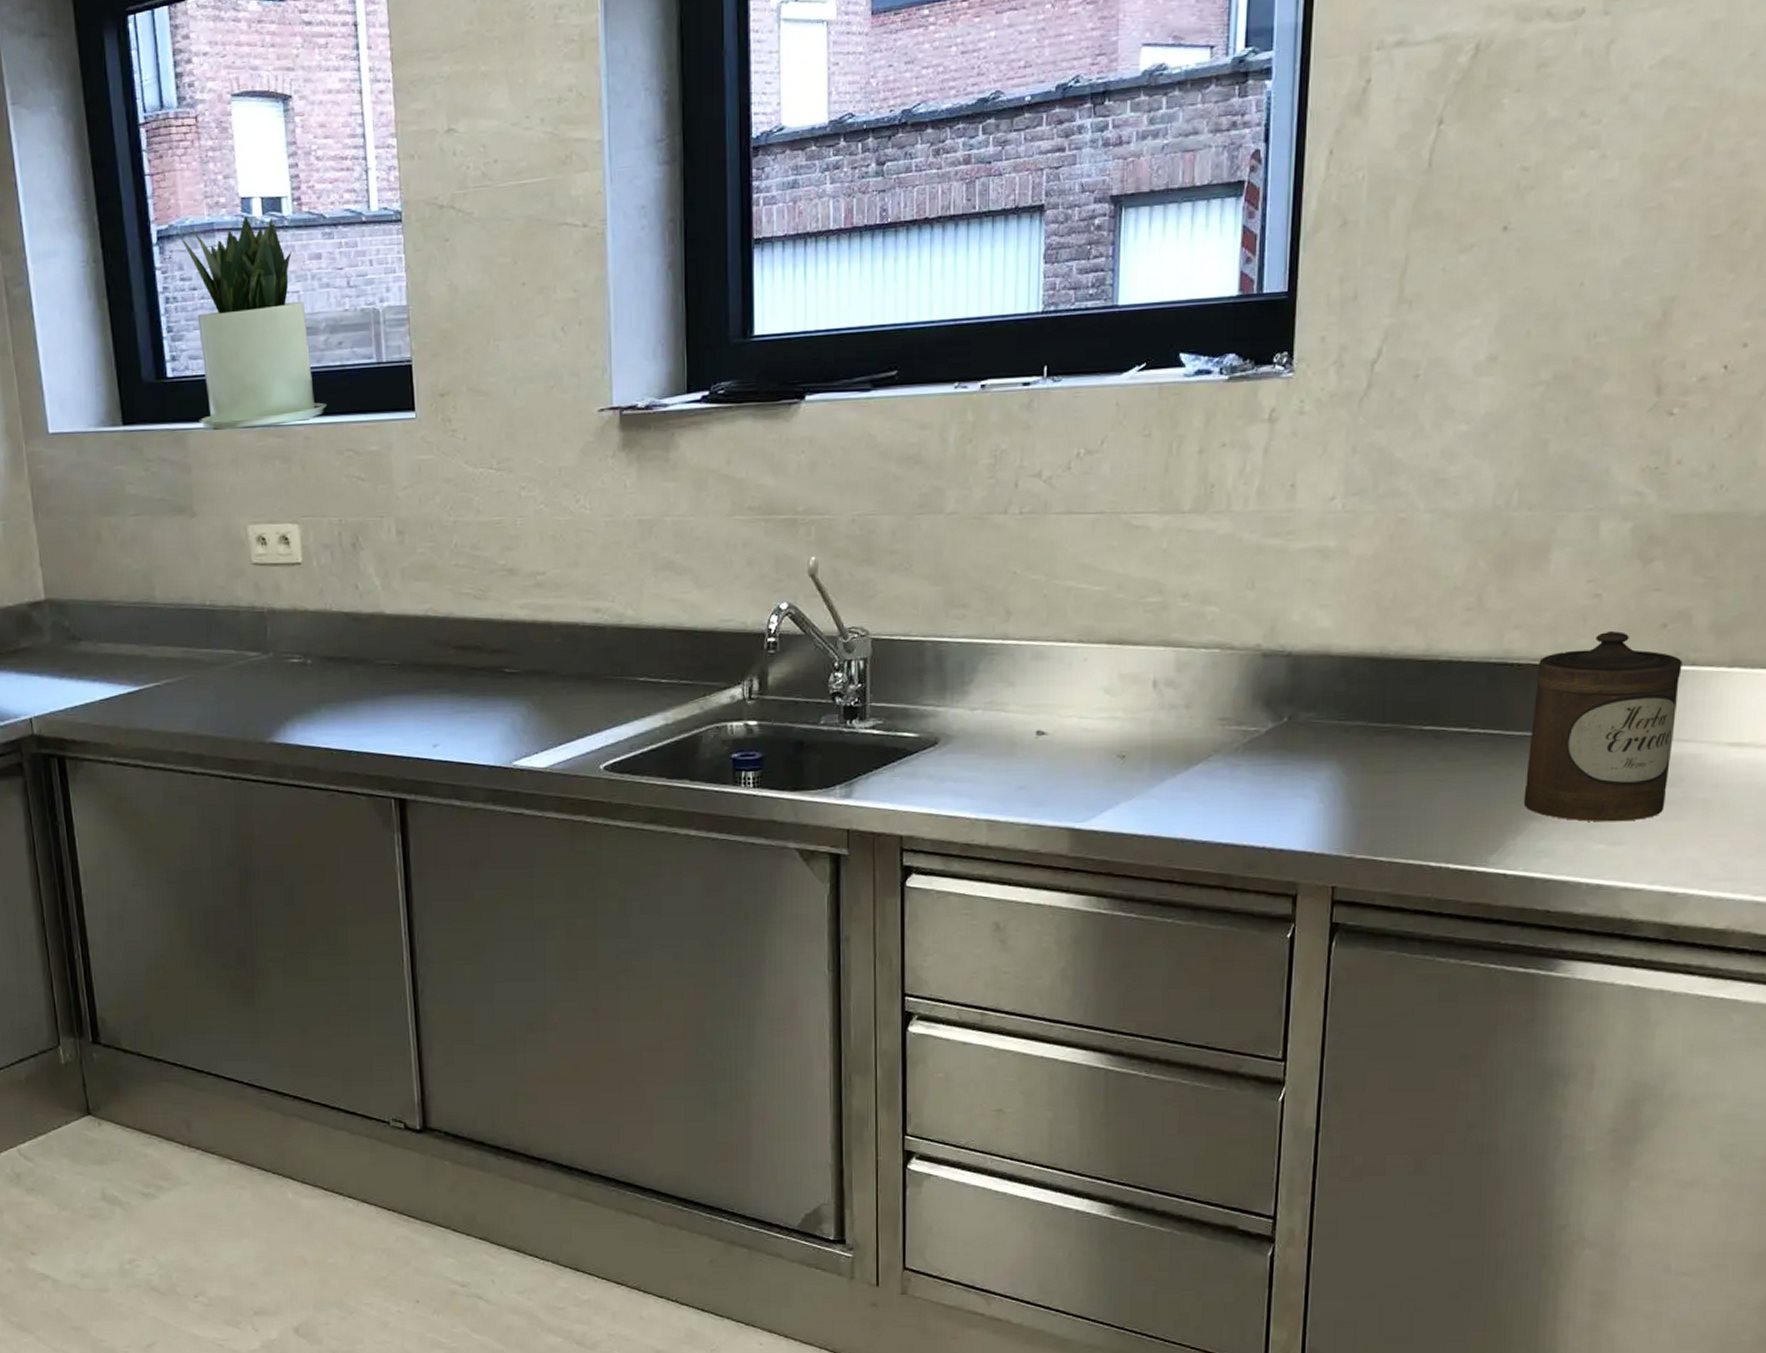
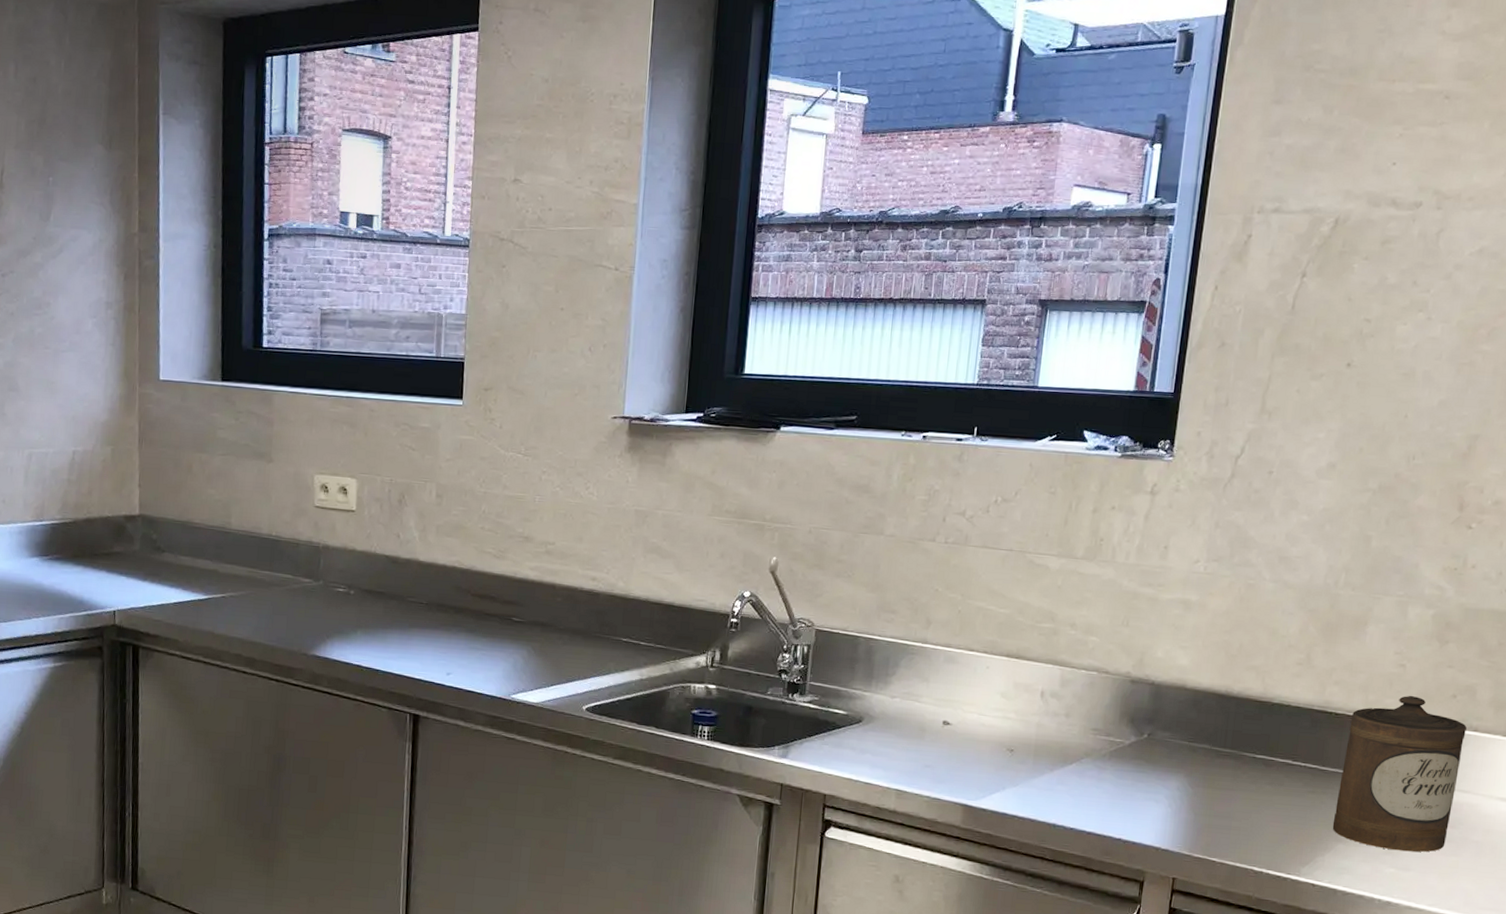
planter: present [180,216,328,431] -> none [284,226,392,397]

